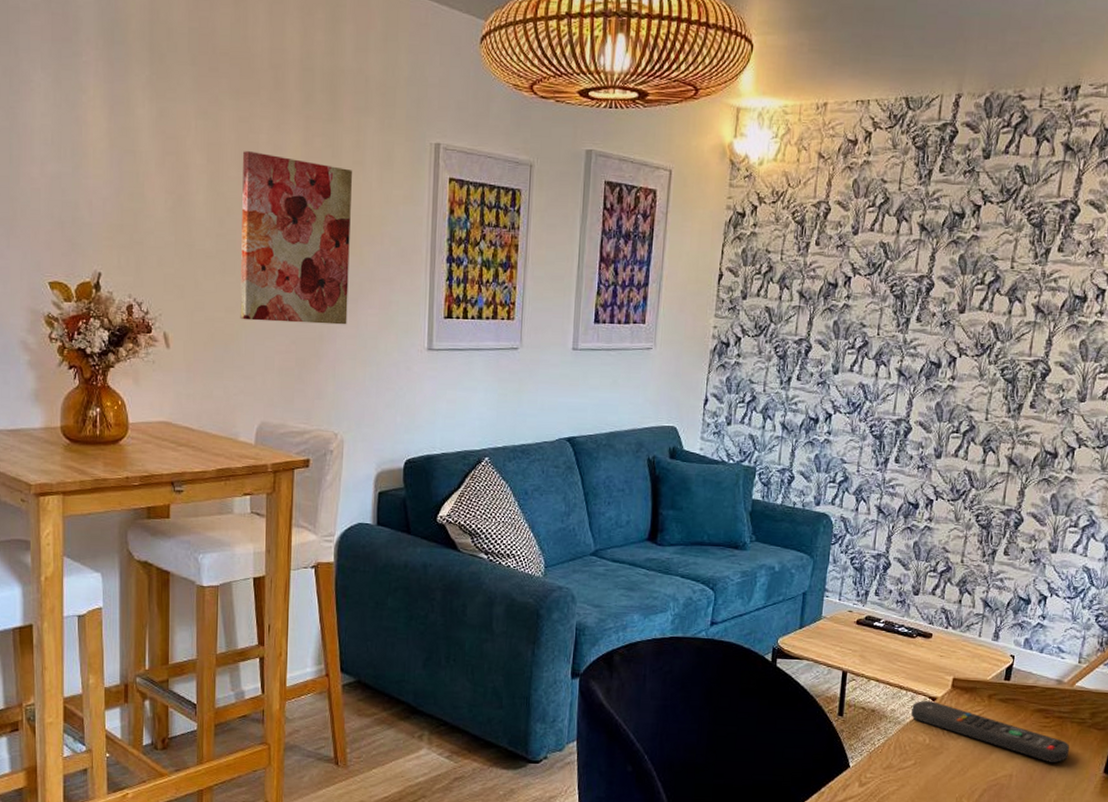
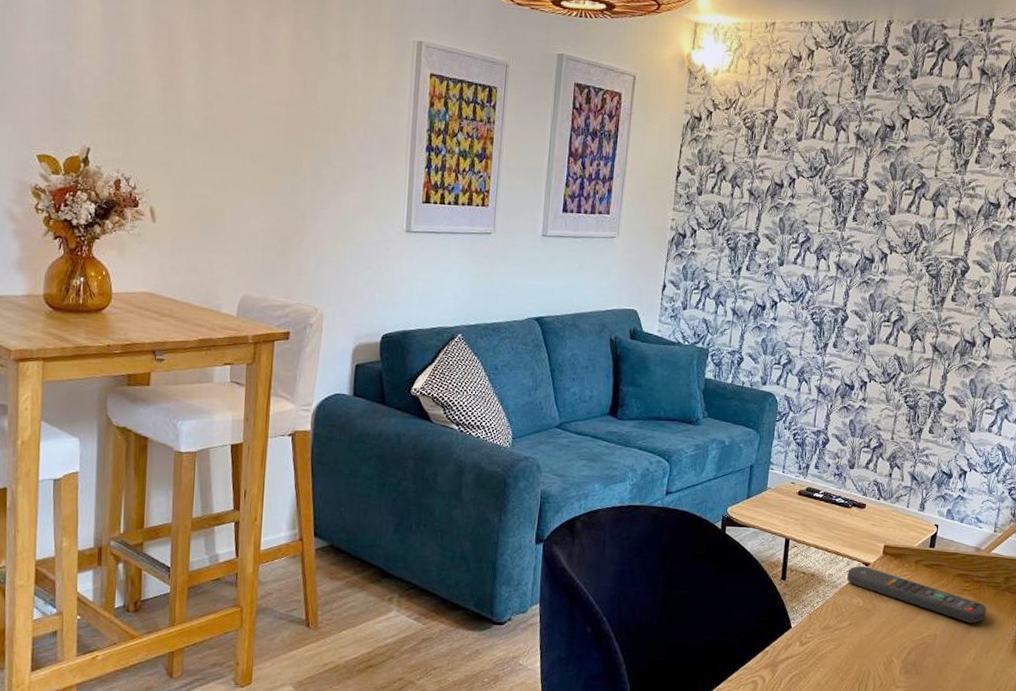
wall art: present [240,151,352,325] -> none [226,39,338,206]

